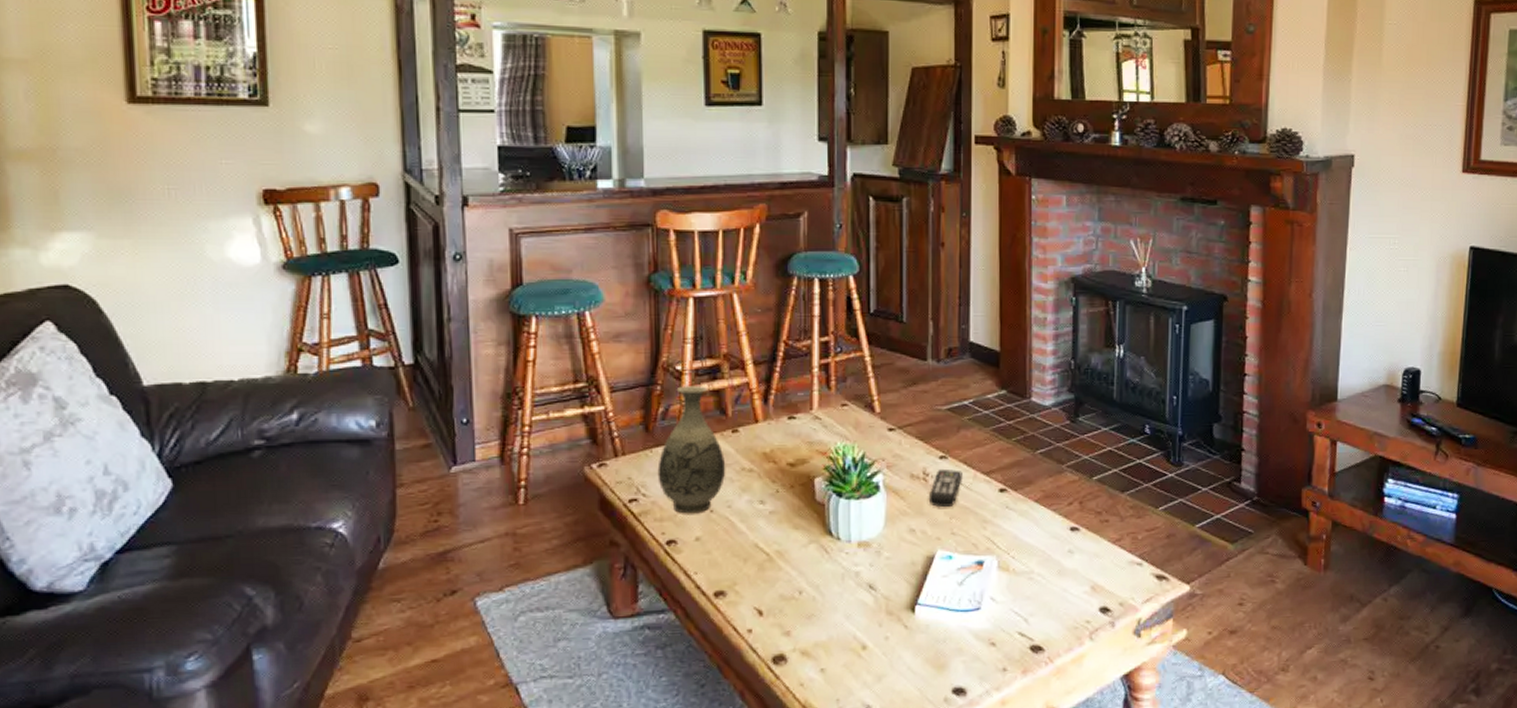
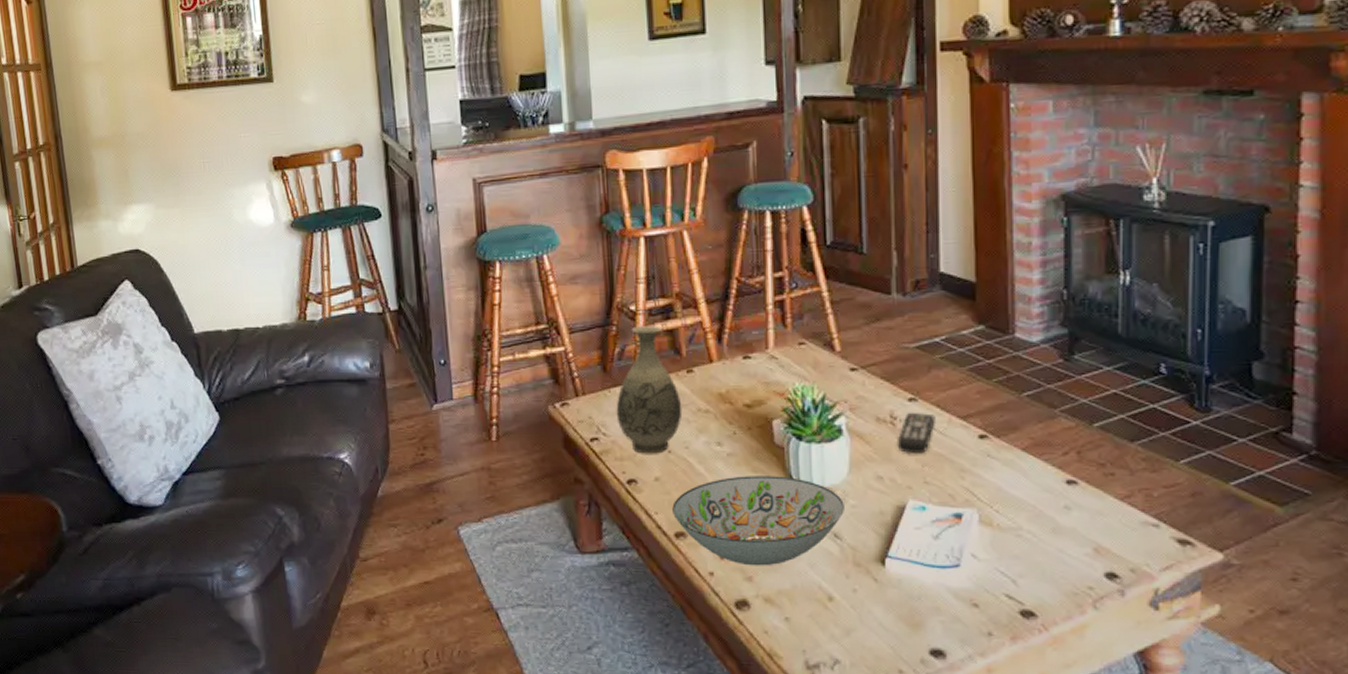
decorative bowl: none [712,531,879,621] -> present [672,476,844,566]

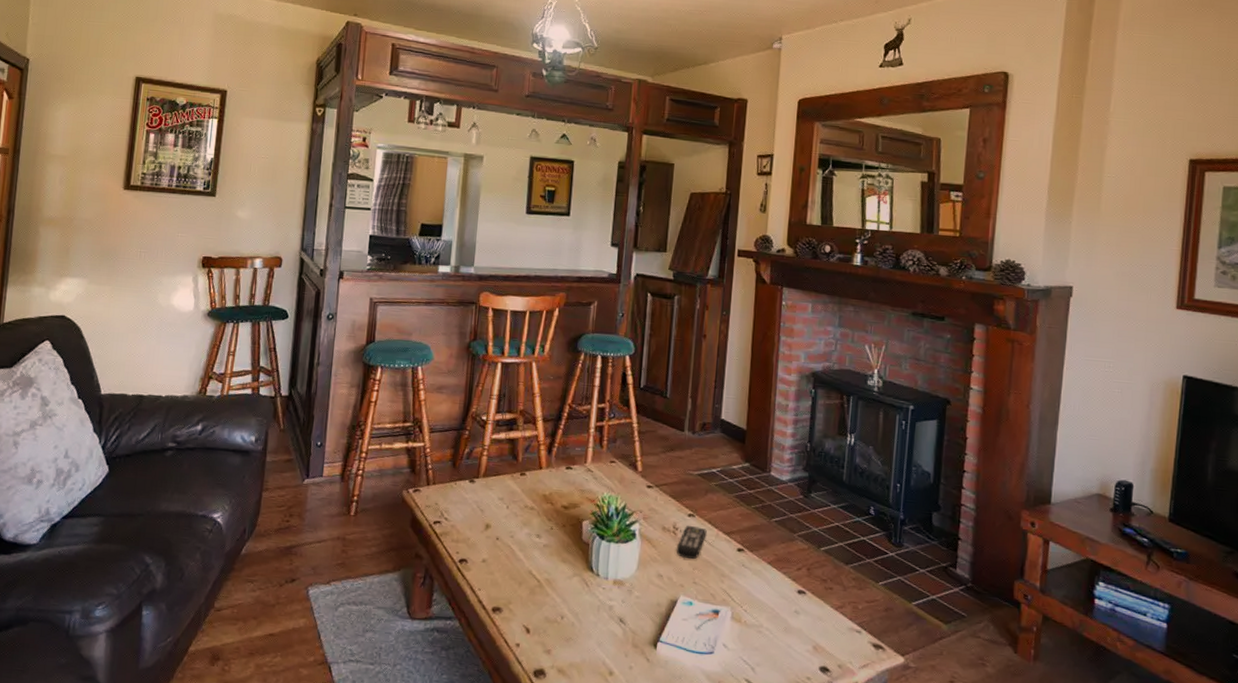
vase: present [616,326,683,454] -> none [458,433,513,540]
decorative bowl: present [672,476,844,566] -> none [493,564,631,642]

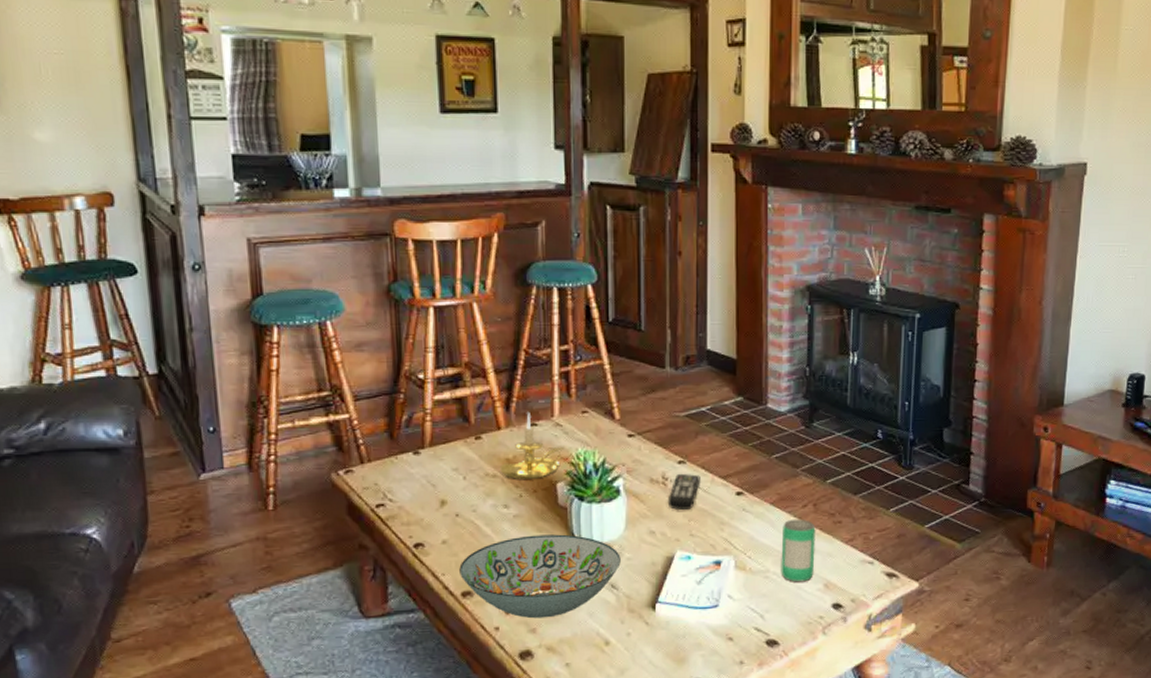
decorative bowl: none [493,564,631,642] -> present [459,534,621,619]
candle holder: none [537,456,593,515] -> present [500,411,565,479]
beverage can: none [773,580,808,642] -> present [781,519,816,582]

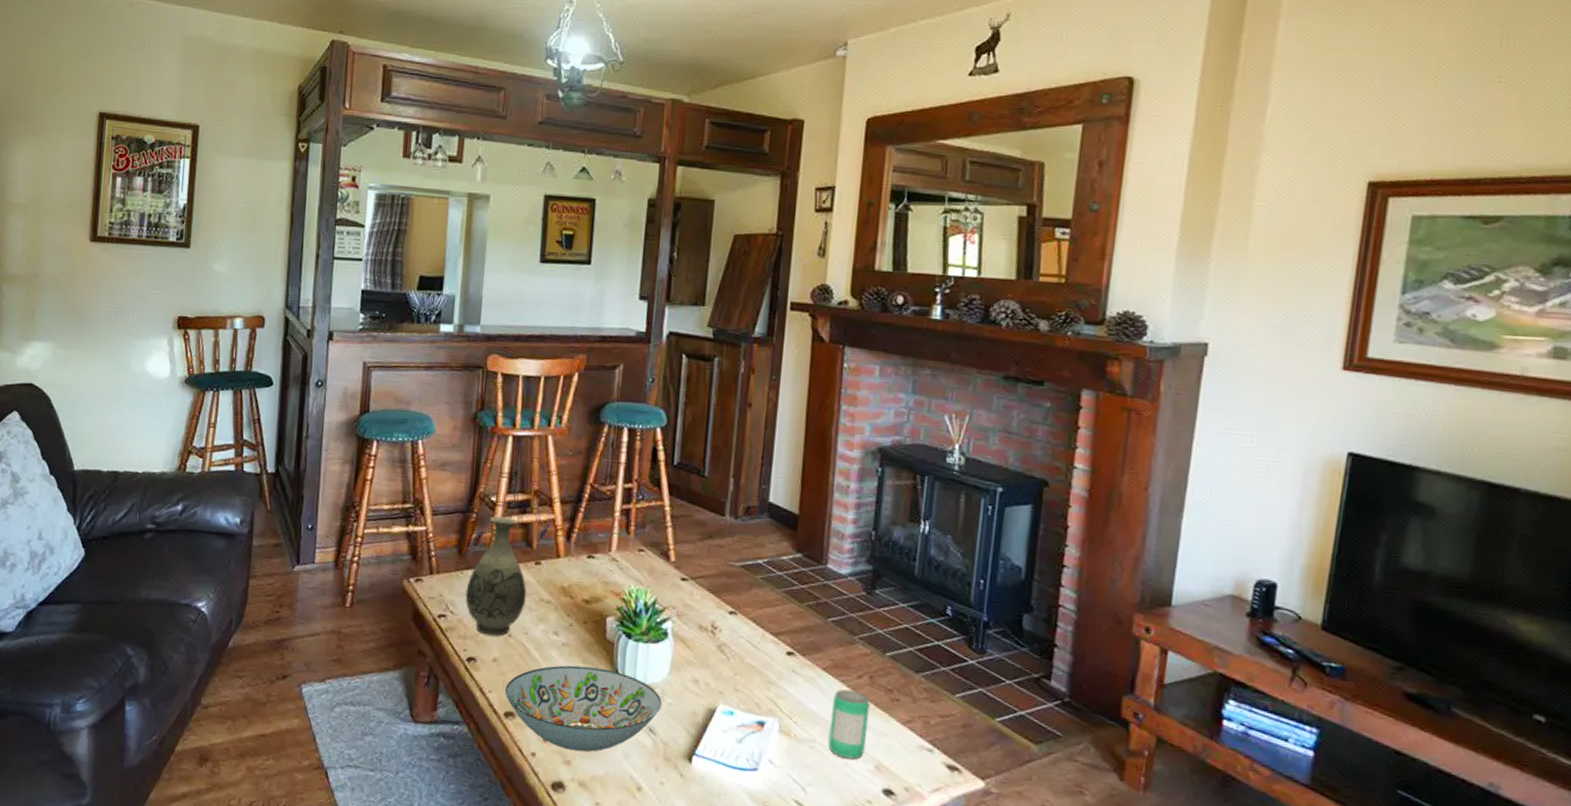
vase: none [403,394,471,518] -> present [465,516,527,636]
candle holder: present [500,411,565,479] -> none [554,543,618,610]
remote control: present [667,473,700,511] -> none [714,623,751,664]

